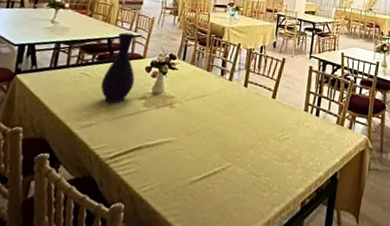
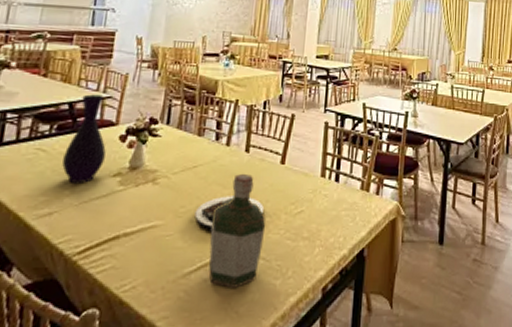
plate: none [201,121,257,148] -> present [194,196,264,230]
bottle: none [210,103,258,196] -> present [208,173,266,288]

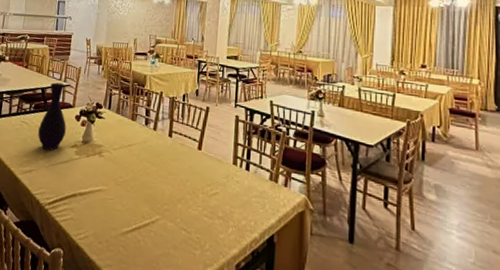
plate: present [194,196,264,230] -> none [130,172,184,200]
bottle: present [208,173,266,288] -> none [141,154,187,252]

